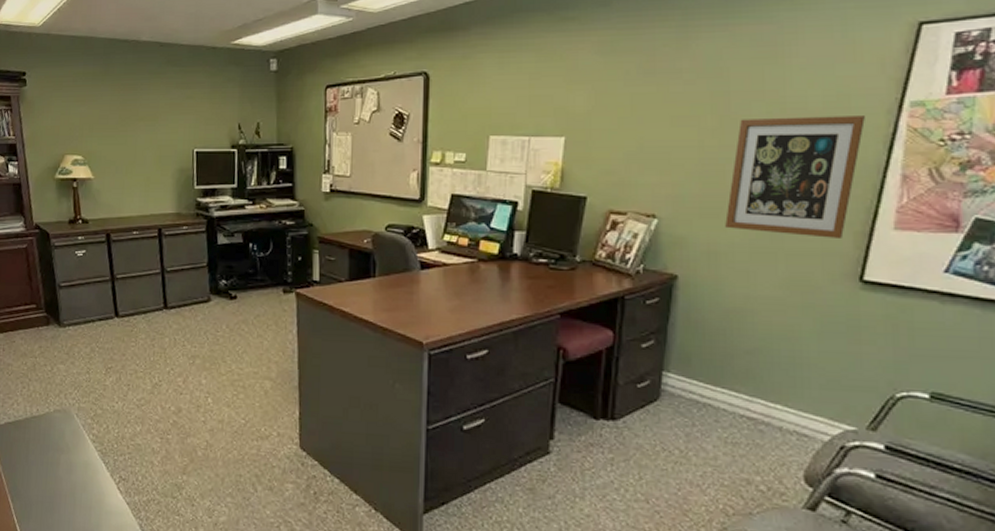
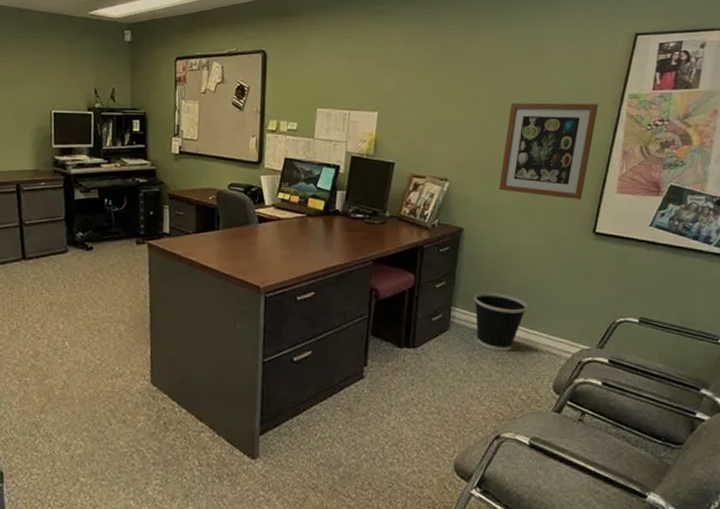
wastebasket: none [692,354,767,429] -> present [474,292,528,351]

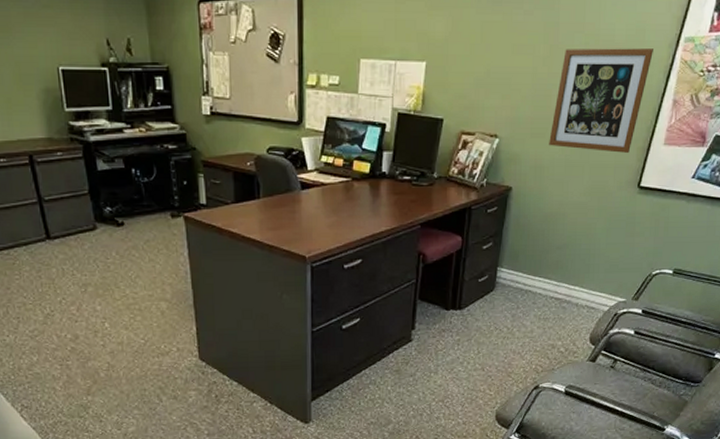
wastebasket: present [474,292,528,351] -> none [519,251,571,308]

